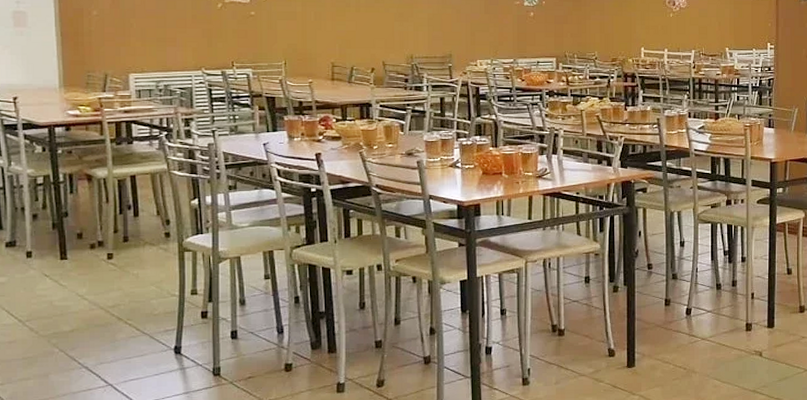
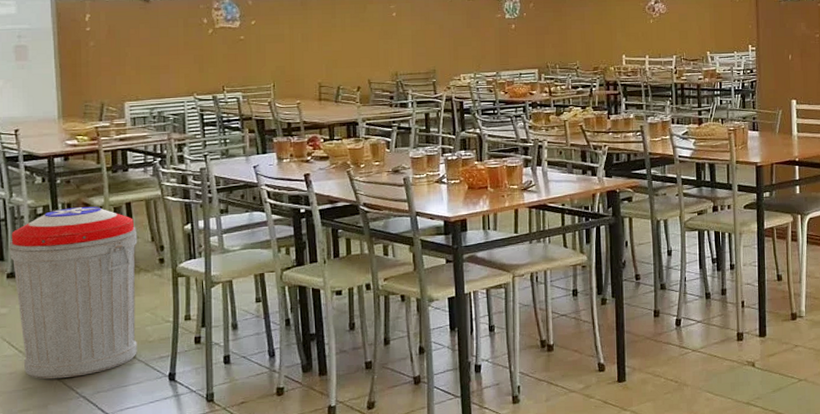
trash can: none [7,178,143,349] -> present [9,207,138,380]

